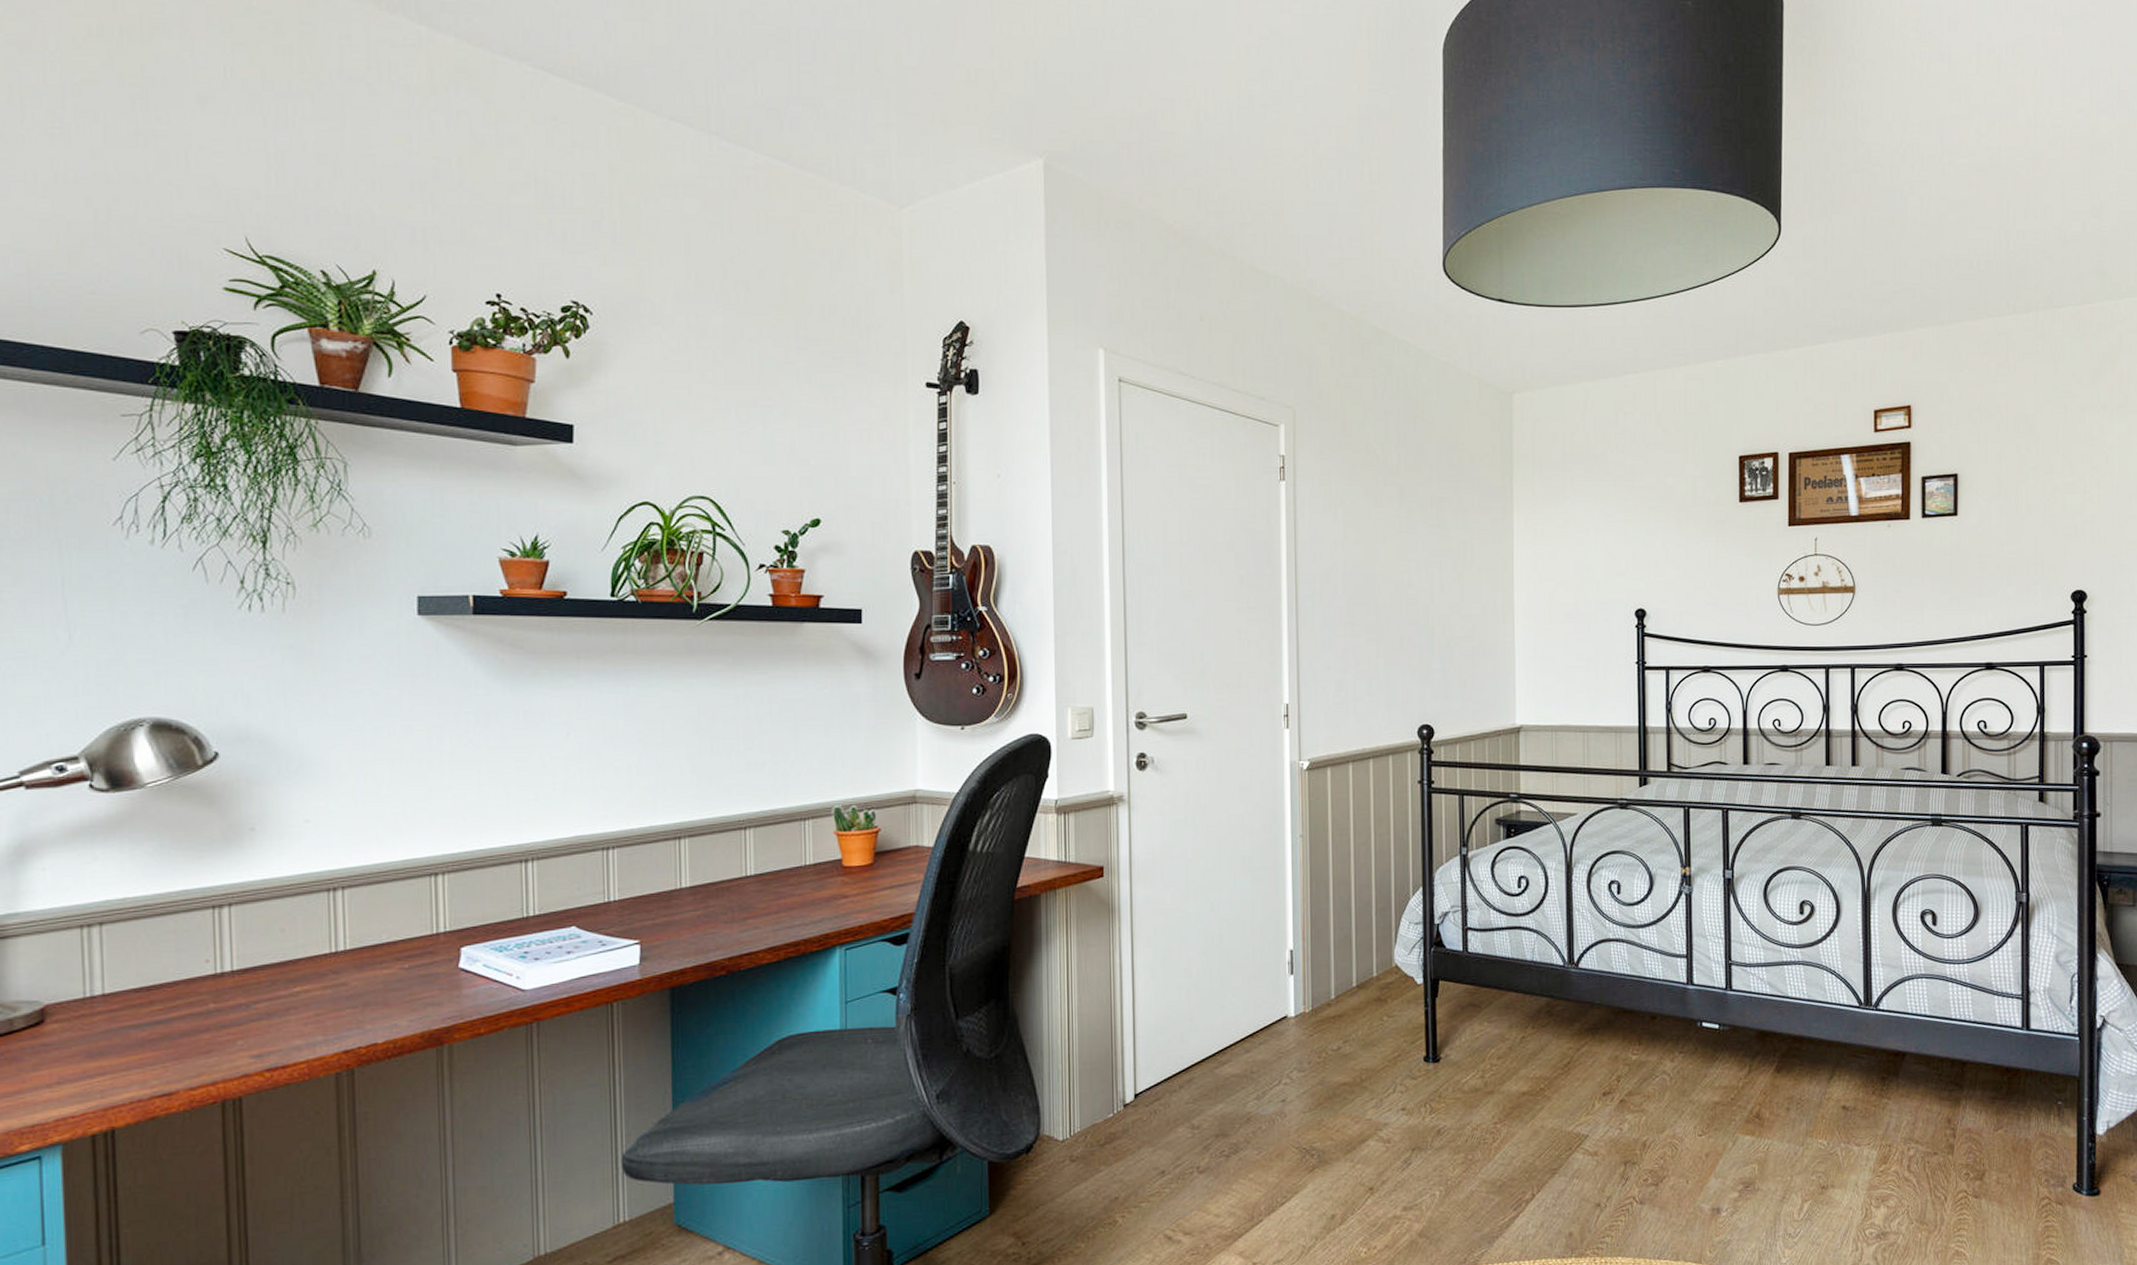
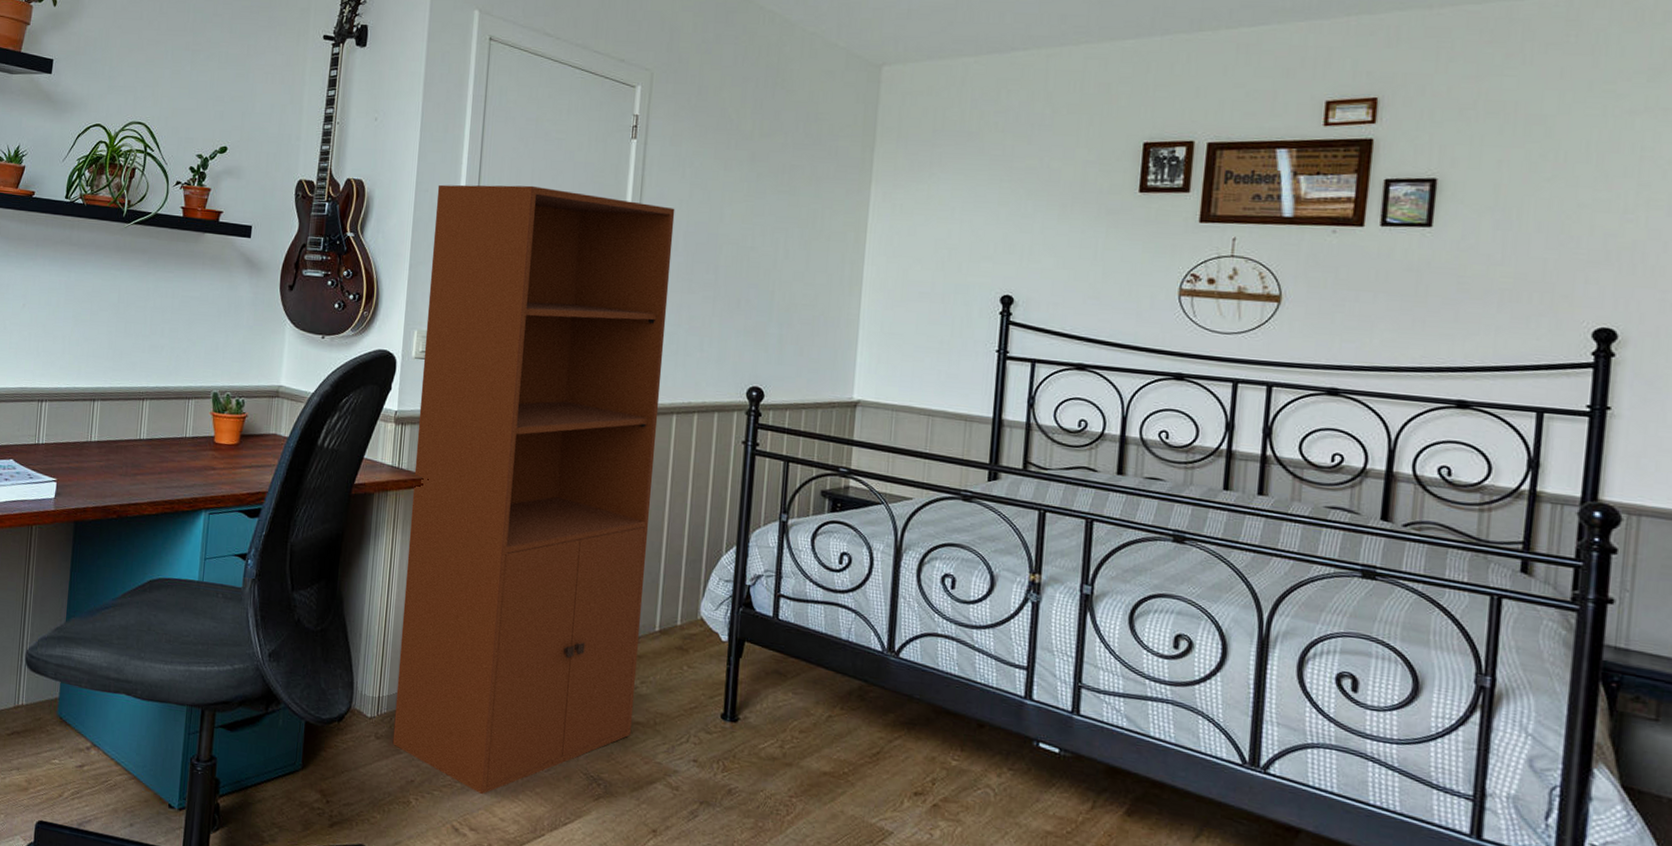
shelving unit: none [1077,538,1340,1195] -> present [392,184,675,795]

